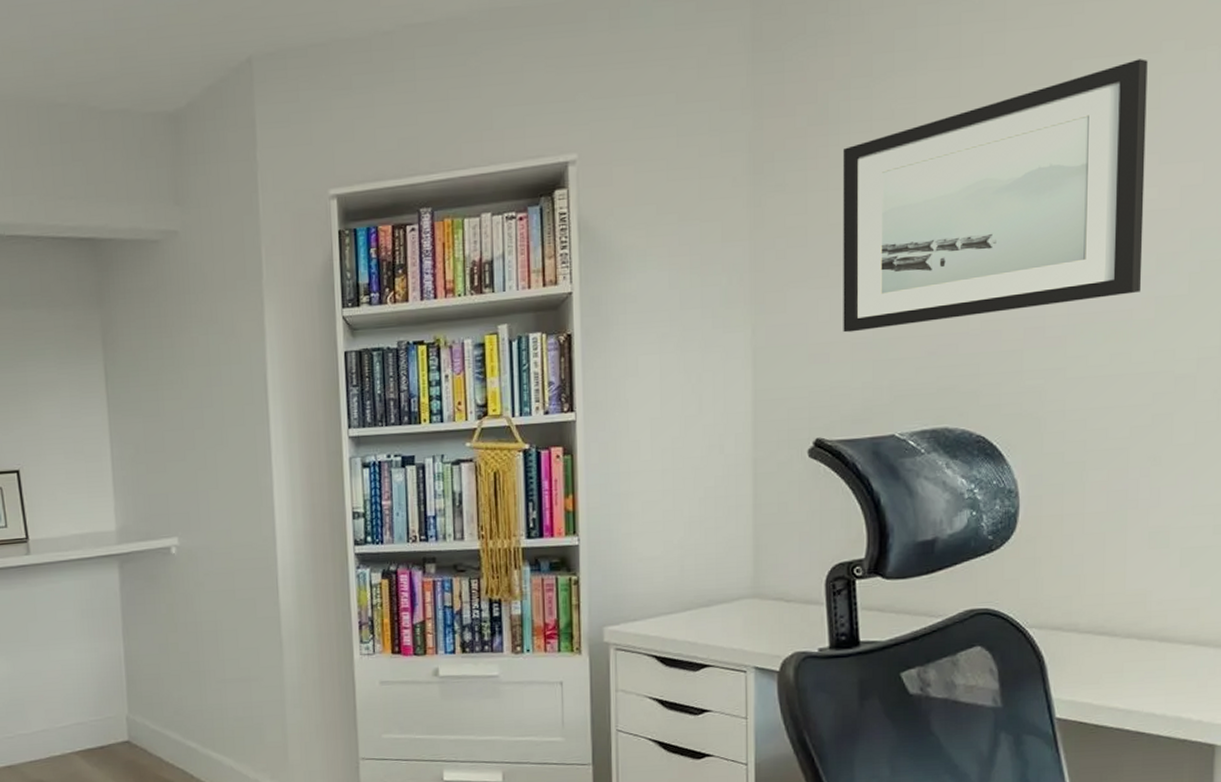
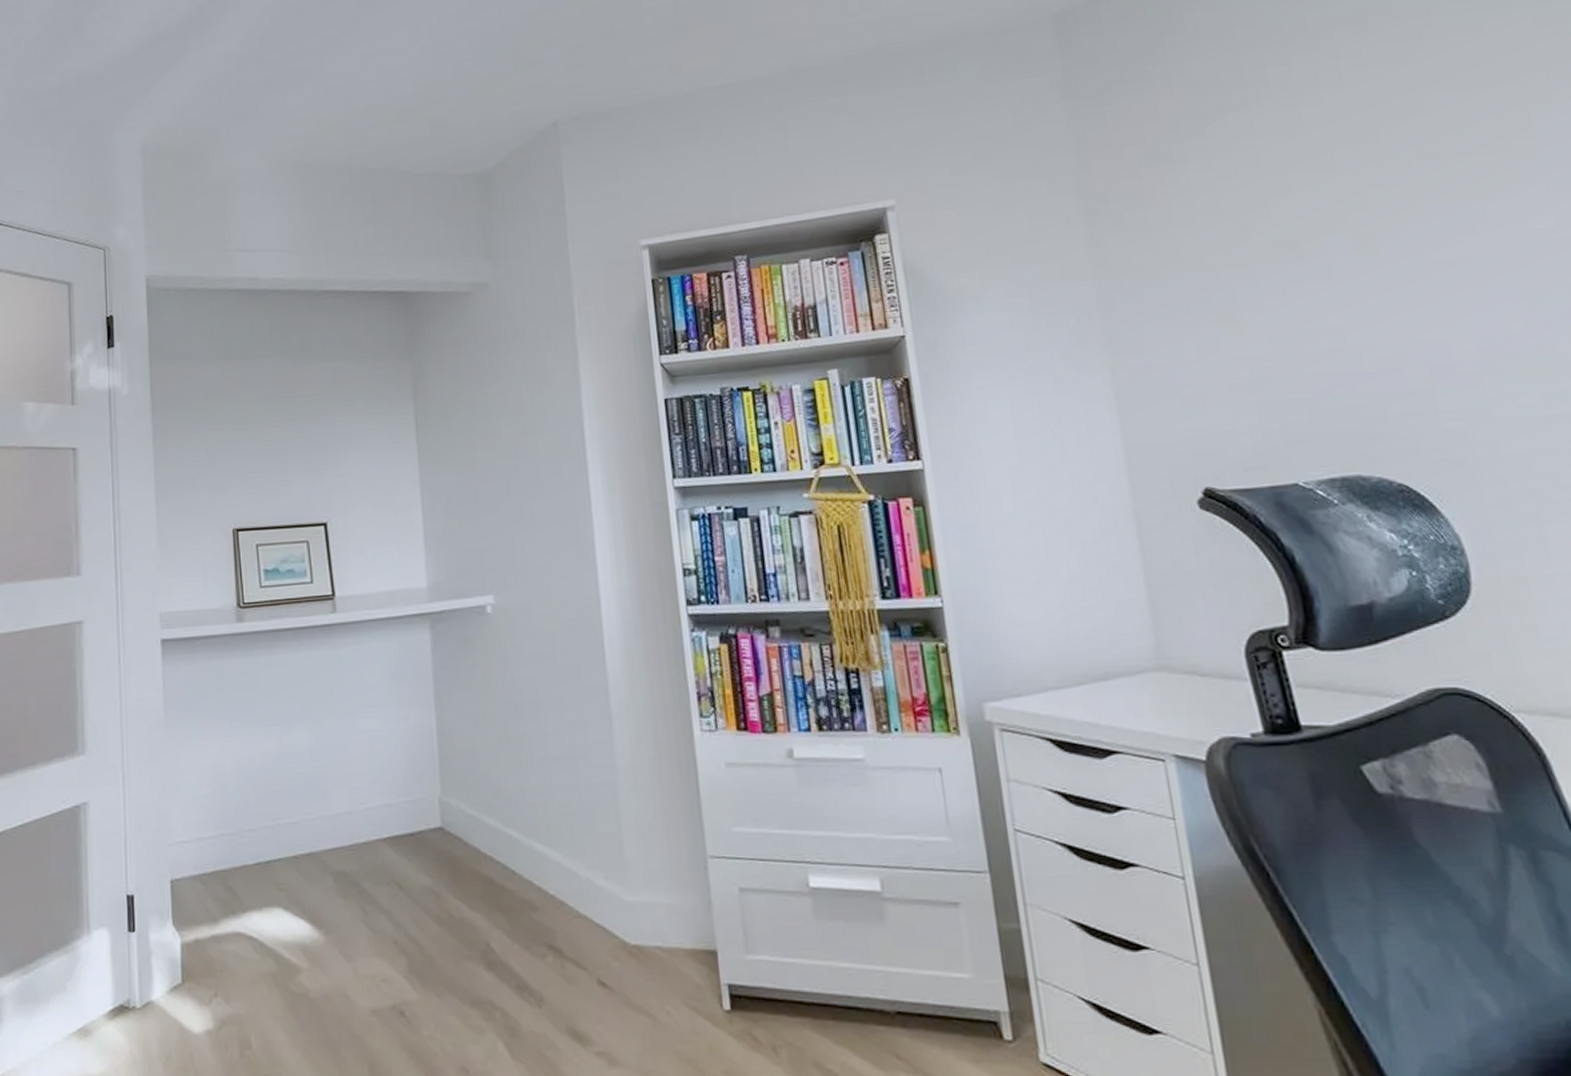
wall art: present [842,59,1148,333] -> none [1182,90,1561,373]

